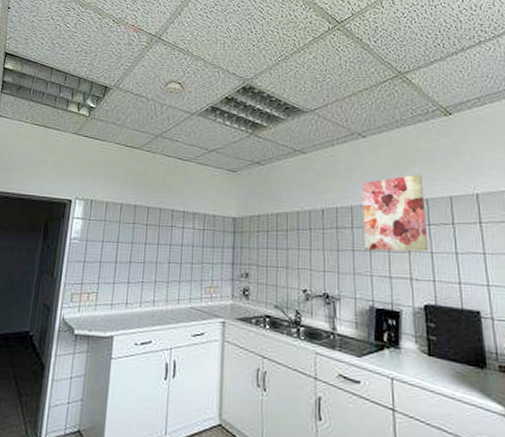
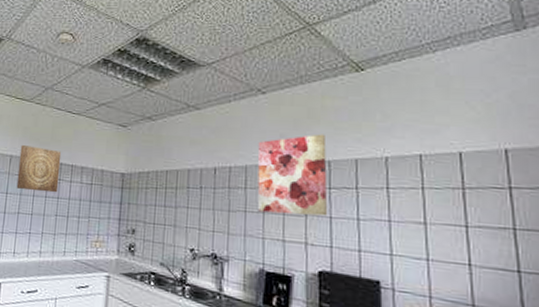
wall art: none [127,192,173,240] -> present [16,144,62,193]

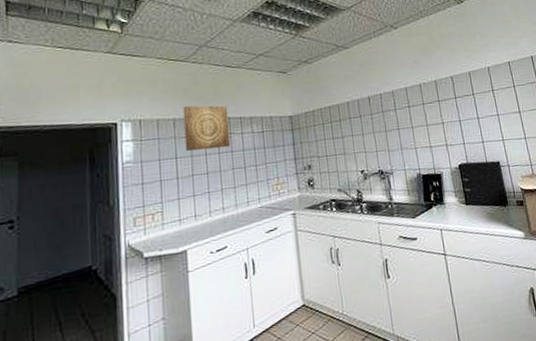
wall art: present [257,134,328,216] -> none [398,56,458,127]

